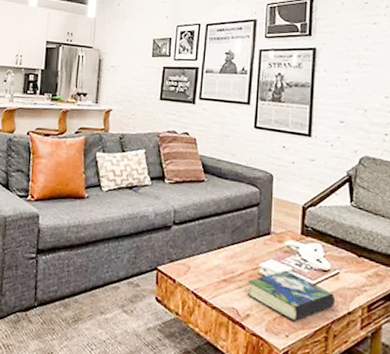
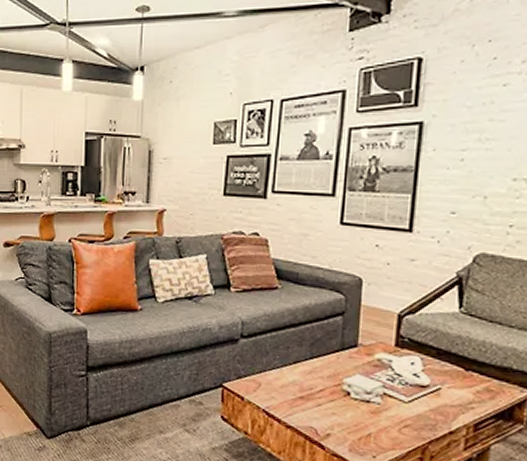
book: present [247,270,336,322] -> none [328,386,435,442]

